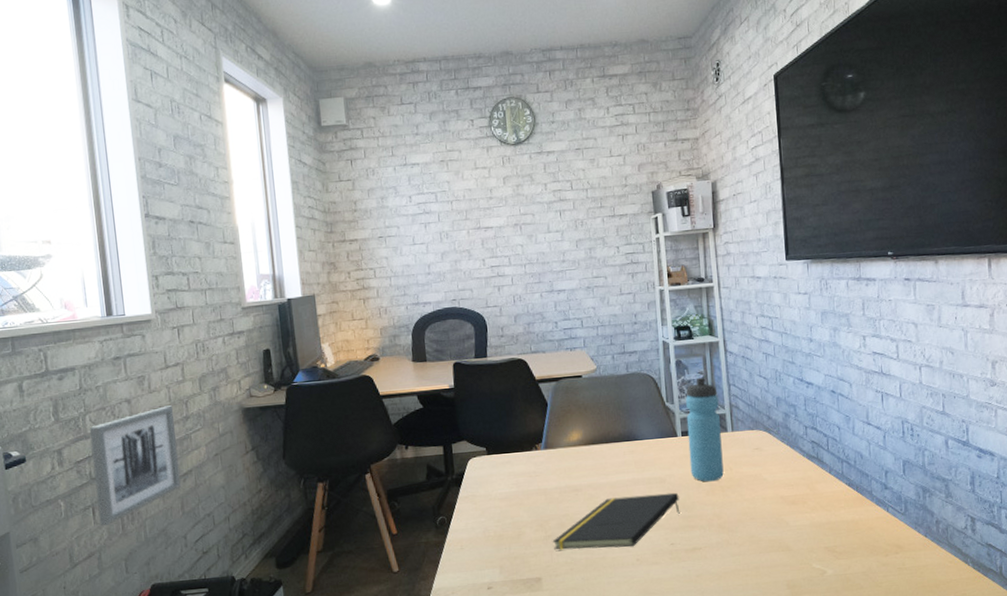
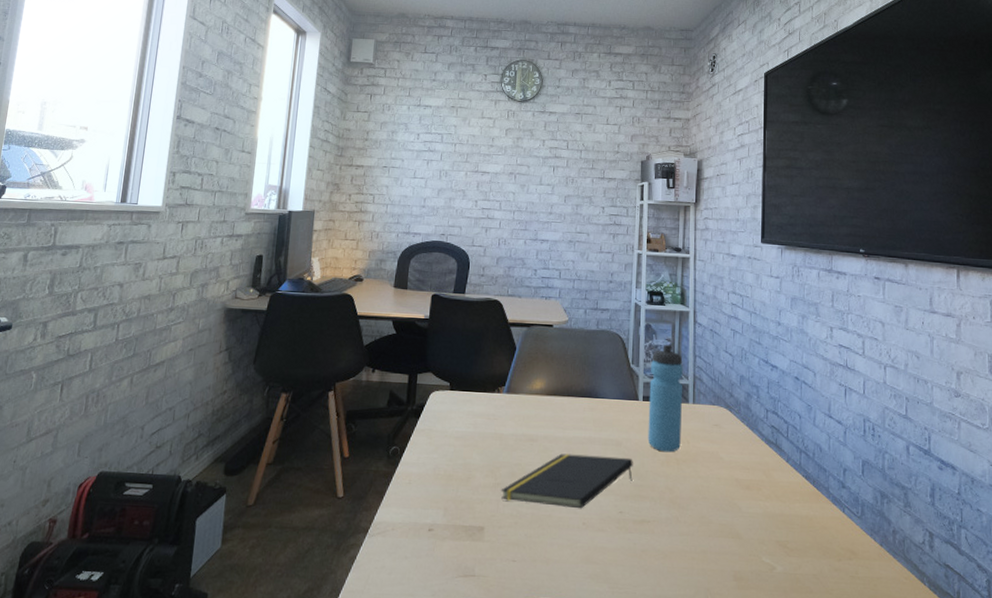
wall art: present [89,405,181,527] -> none [65,295,161,405]

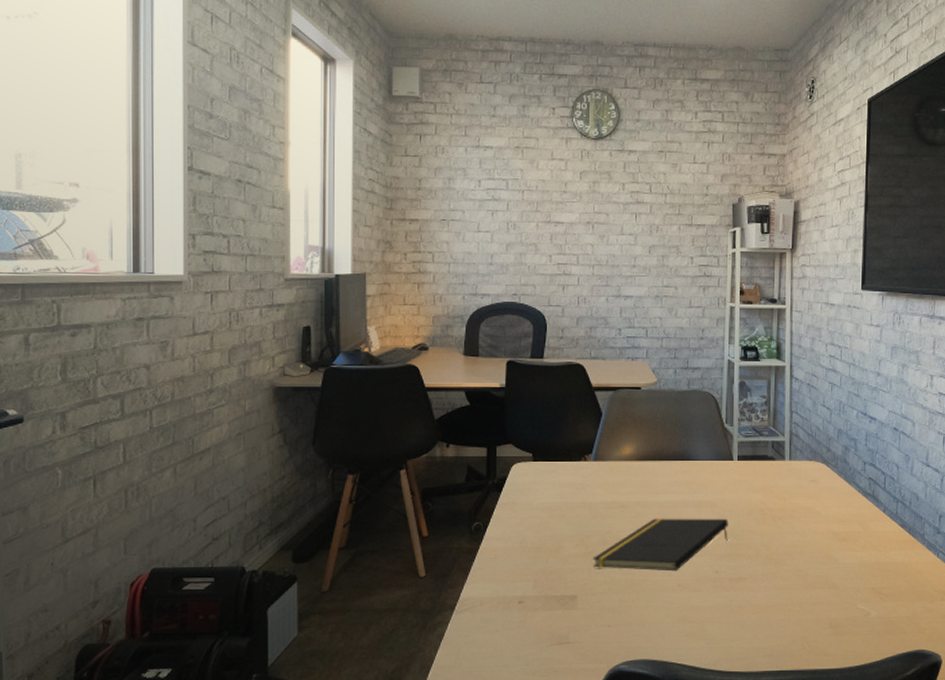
water bottle: present [648,344,683,453] -> none [743,401,779,510]

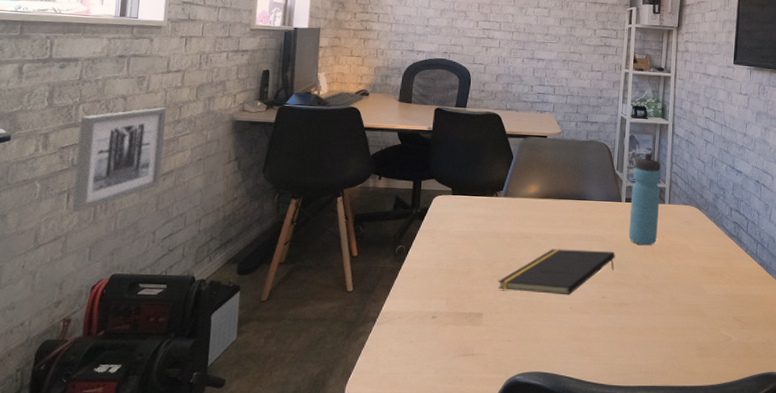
wall art: none [99,376,197,501] -> present [72,107,167,213]
water bottle: none [743,401,779,510] -> present [628,153,661,246]

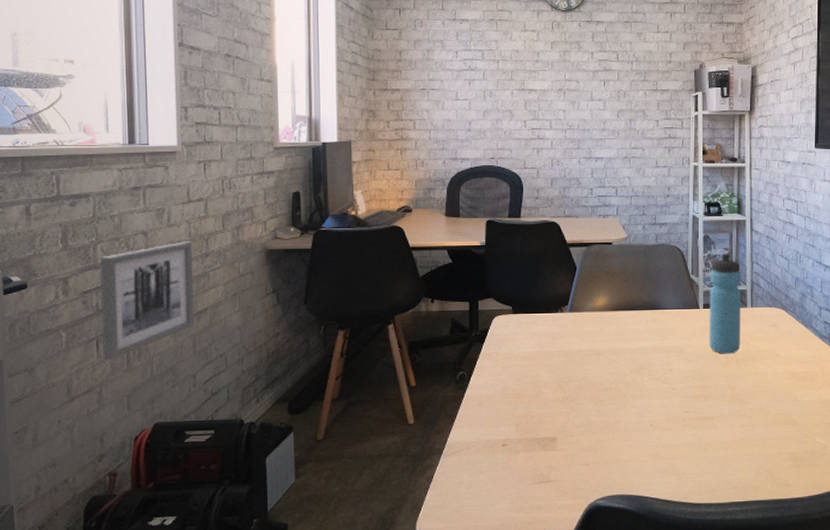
notepad: present [498,249,615,296] -> none [570,362,696,413]

